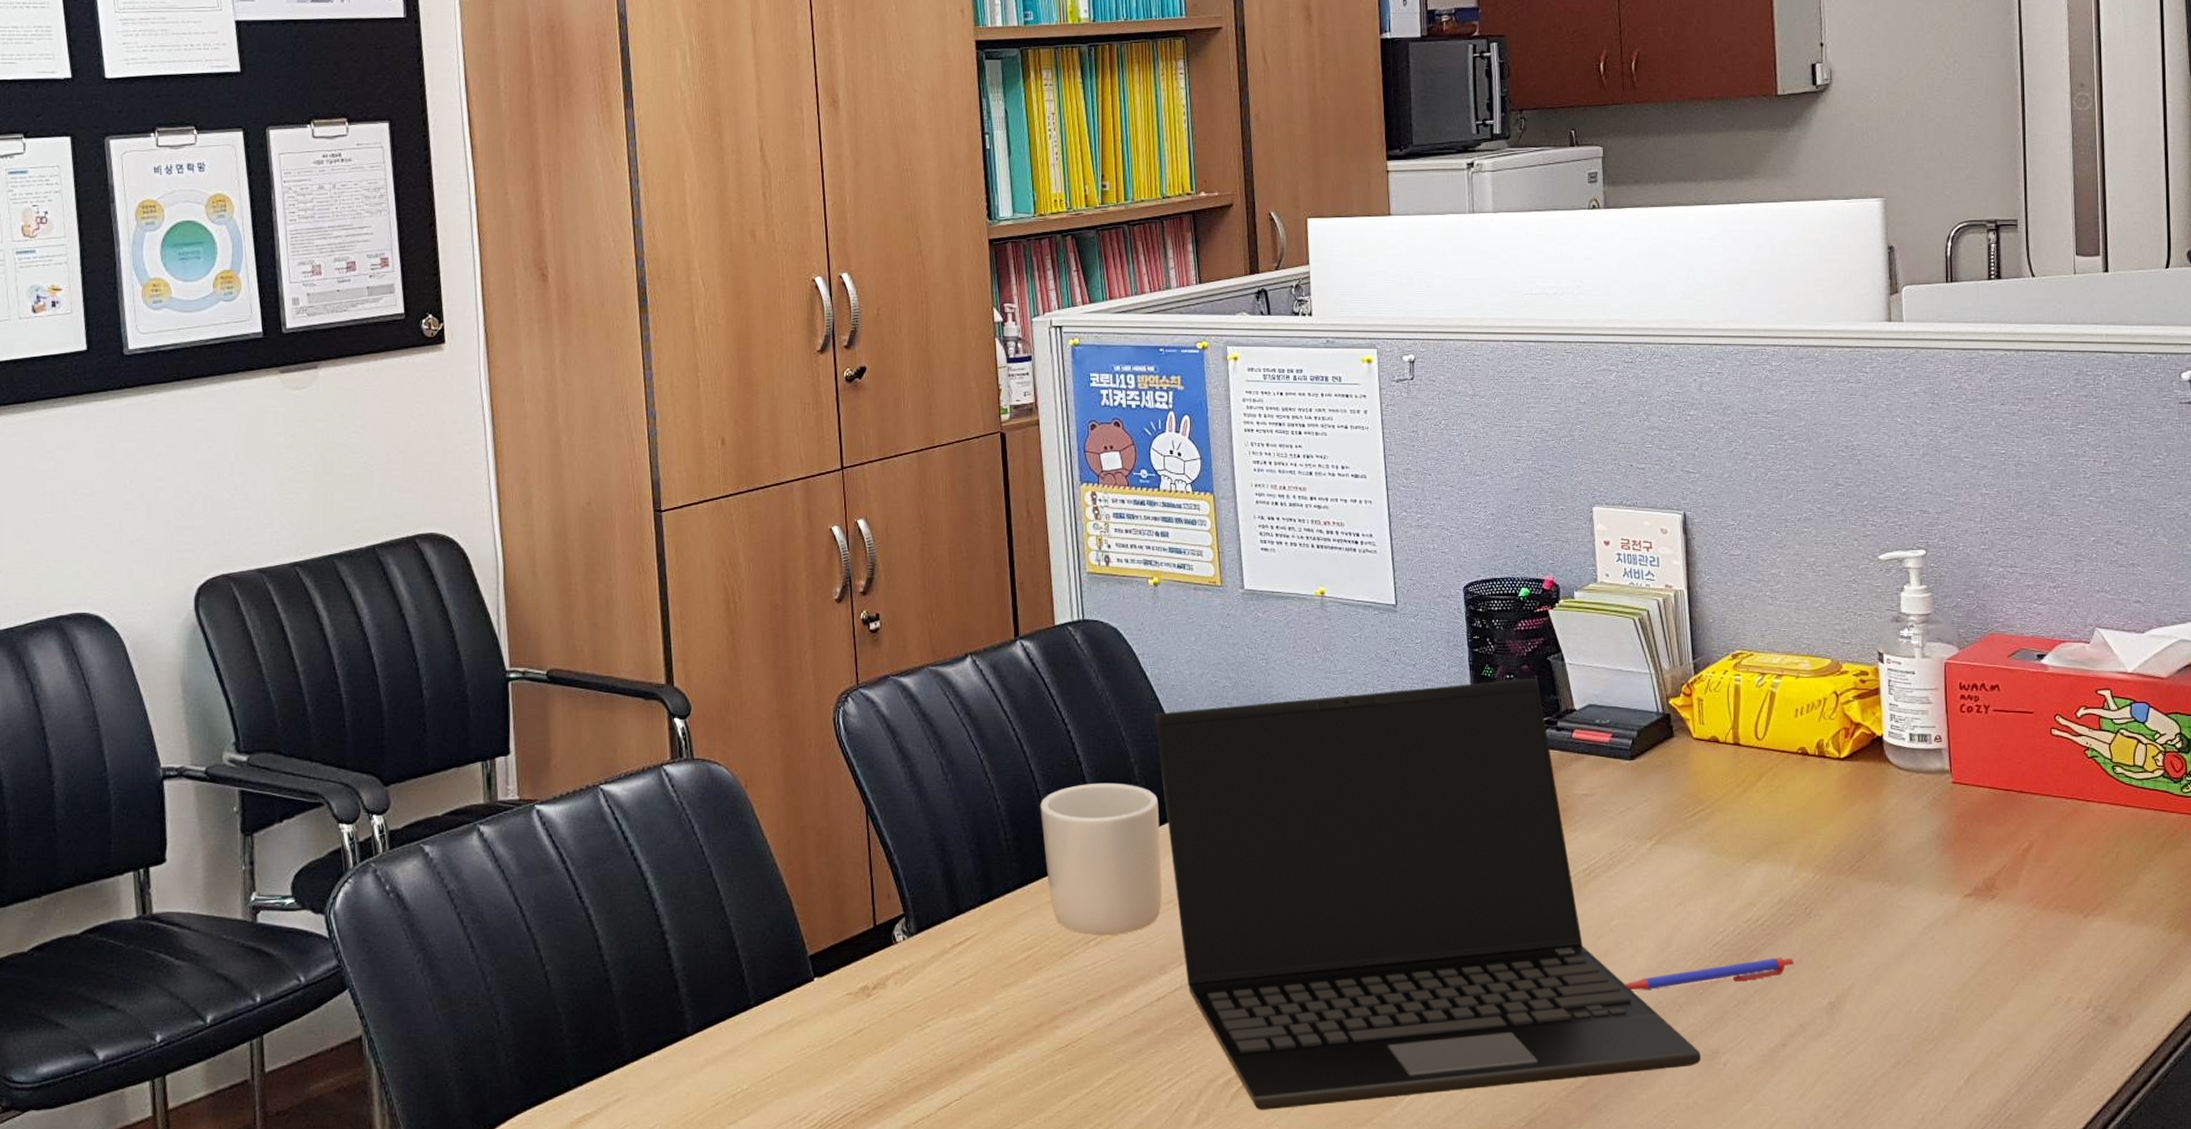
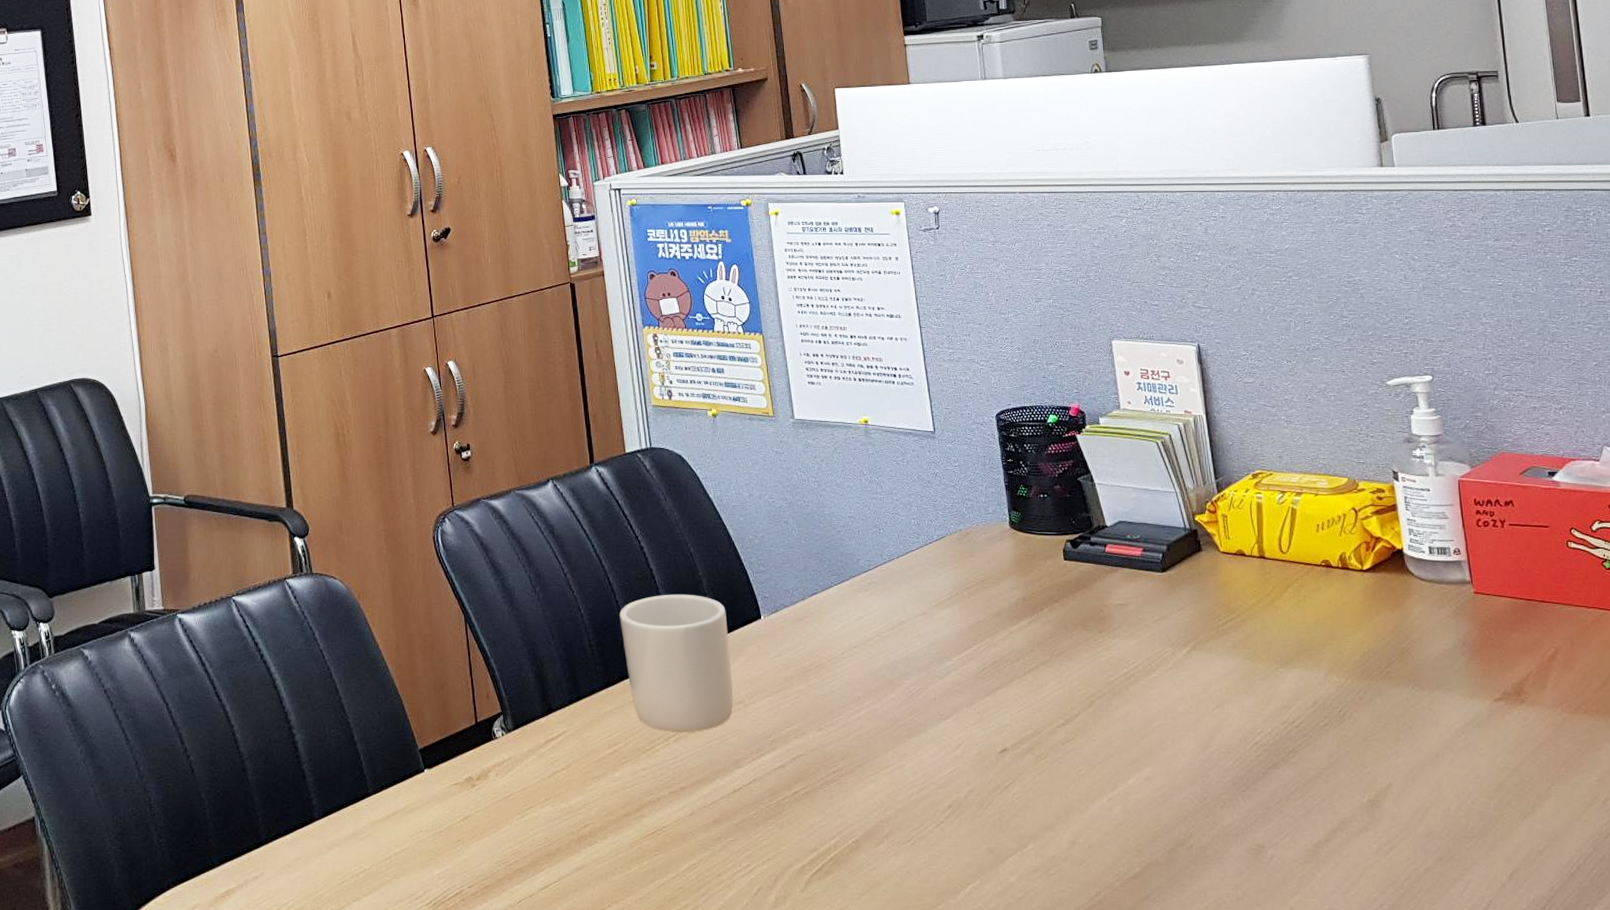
laptop: present [1154,678,1701,1110] -> none [719,497,1247,895]
pen: present [1626,957,1794,990] -> none [1171,757,1331,787]

